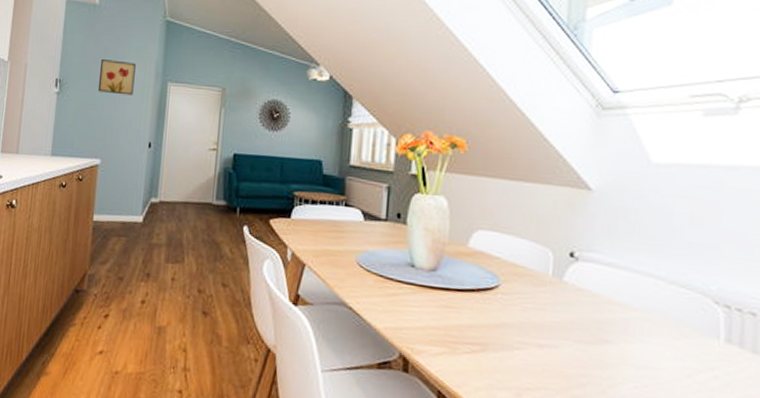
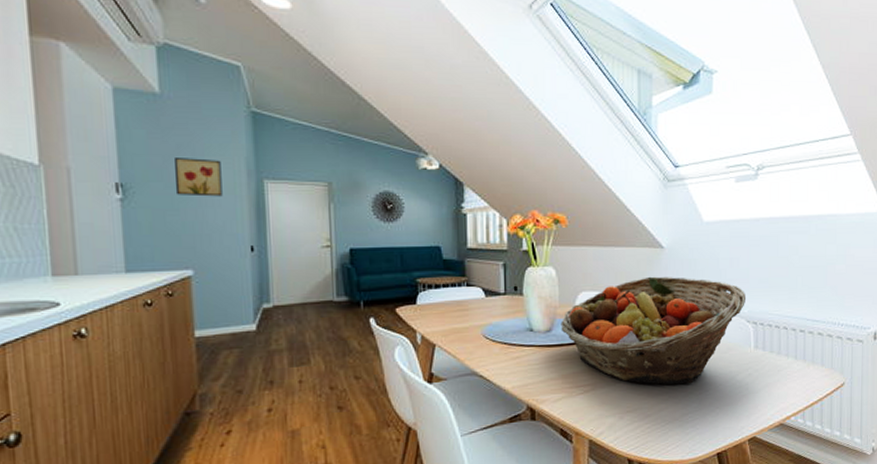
fruit basket: none [448,223,715,372] -> present [561,276,747,385]

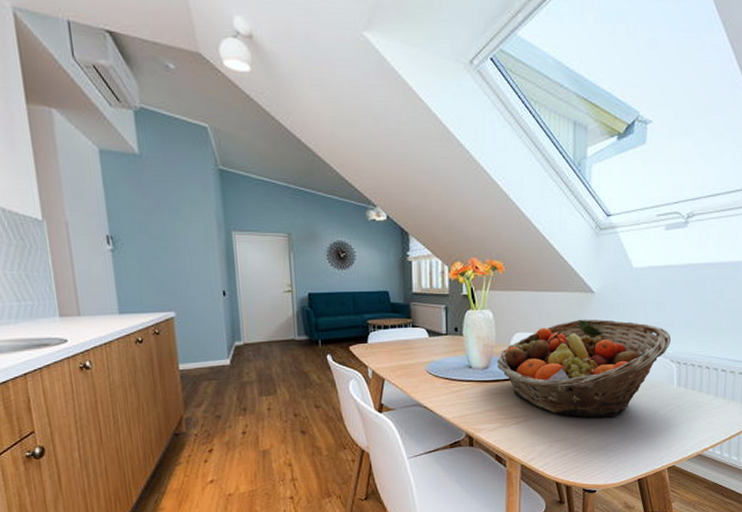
wall art: present [175,158,223,197] -> none [155,212,197,247]

